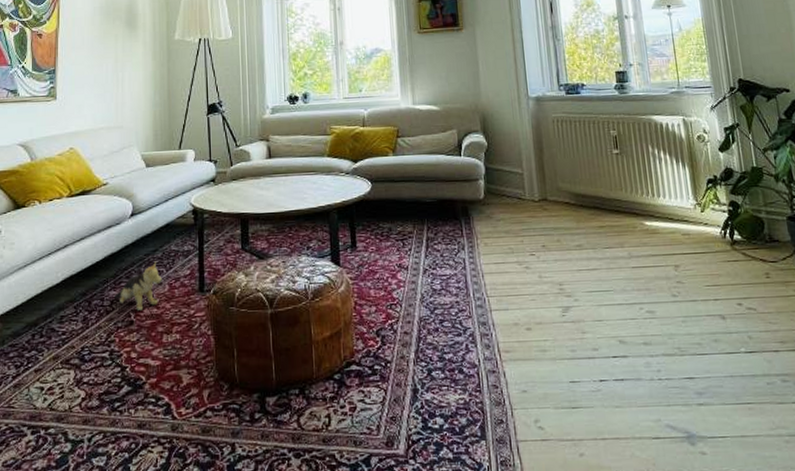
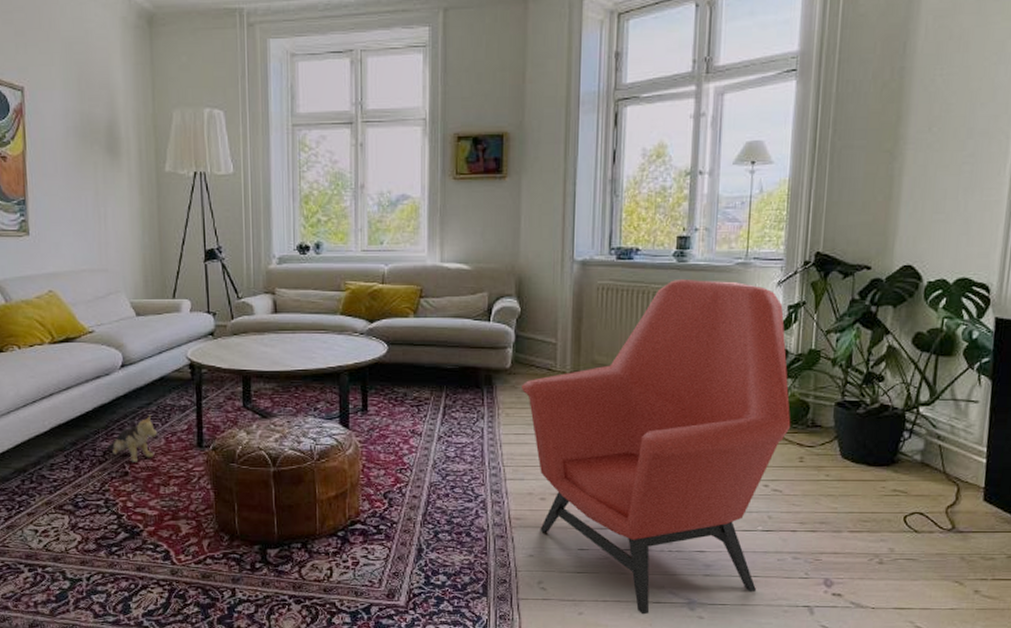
armchair: none [495,108,753,453] -> present [520,278,791,615]

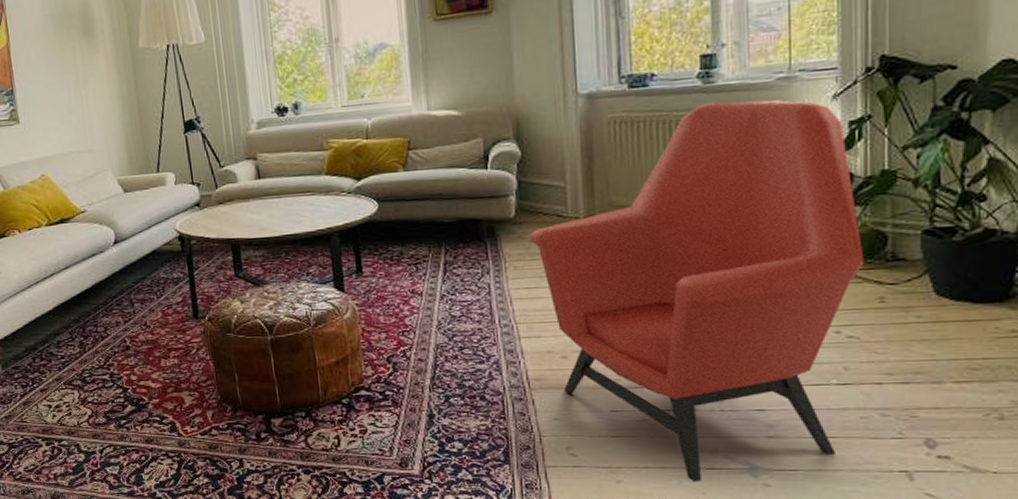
plush toy: present [107,414,158,462] -> none [107,288,154,336]

